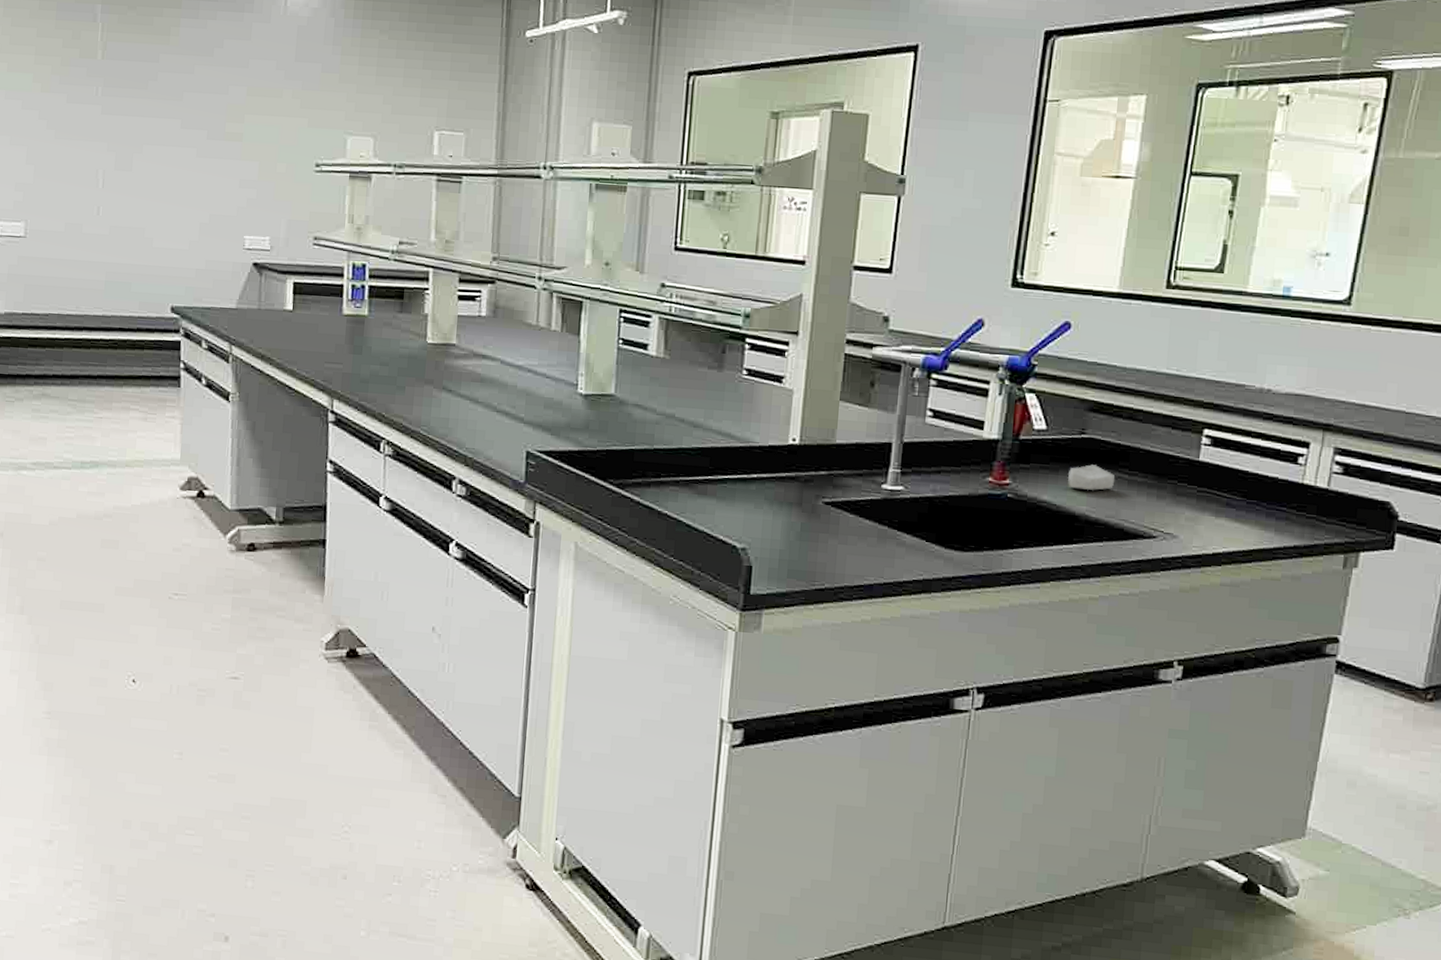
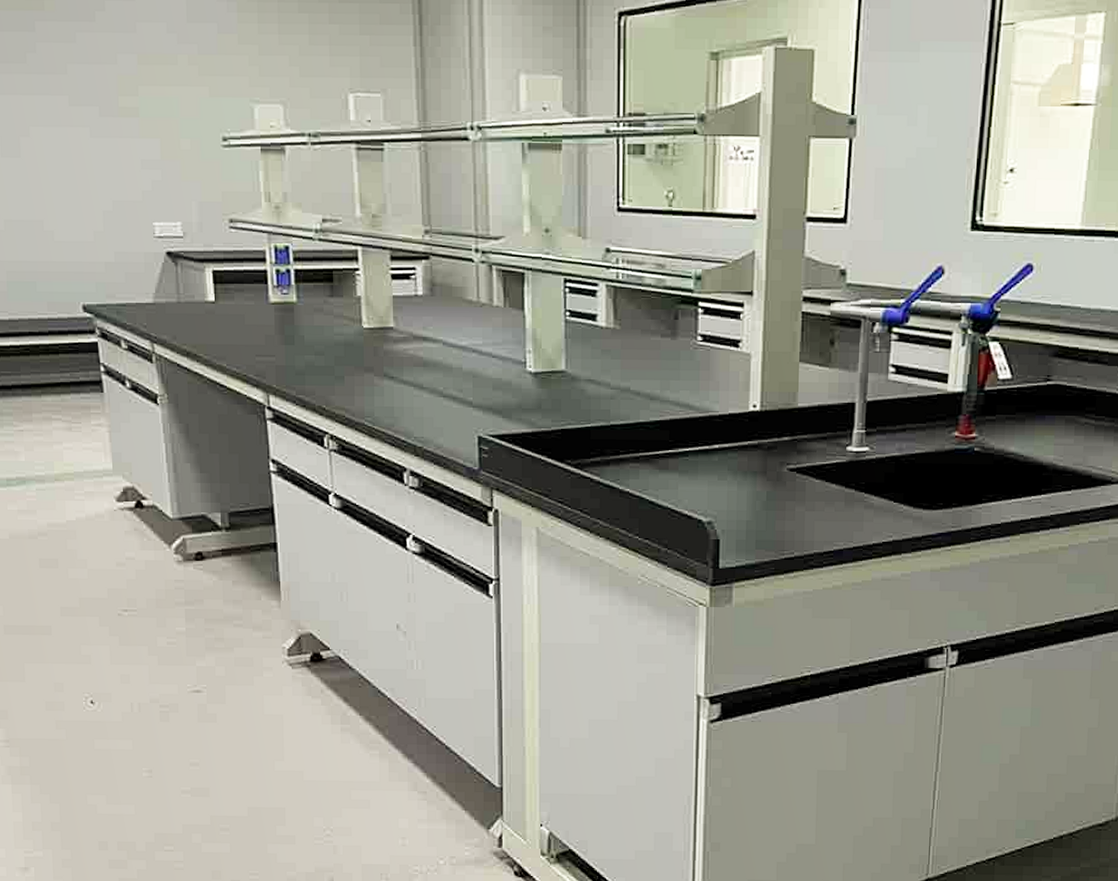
soap bar: present [1067,464,1115,491] -> none [1034,412,1082,439]

